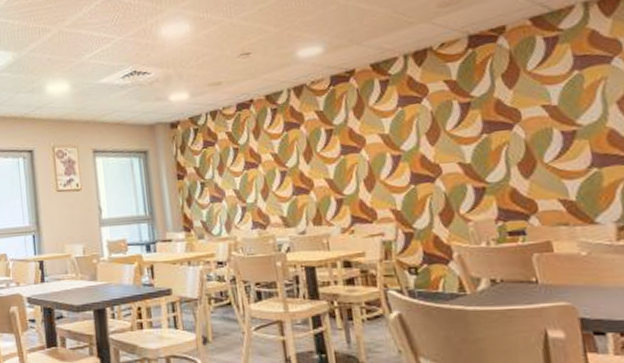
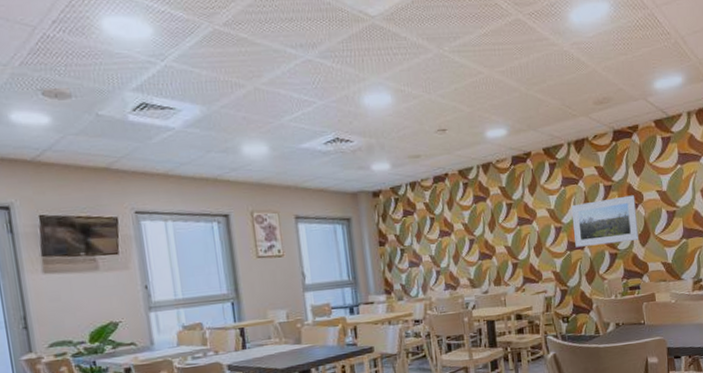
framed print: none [412,112,518,180] -> present [571,195,638,247]

